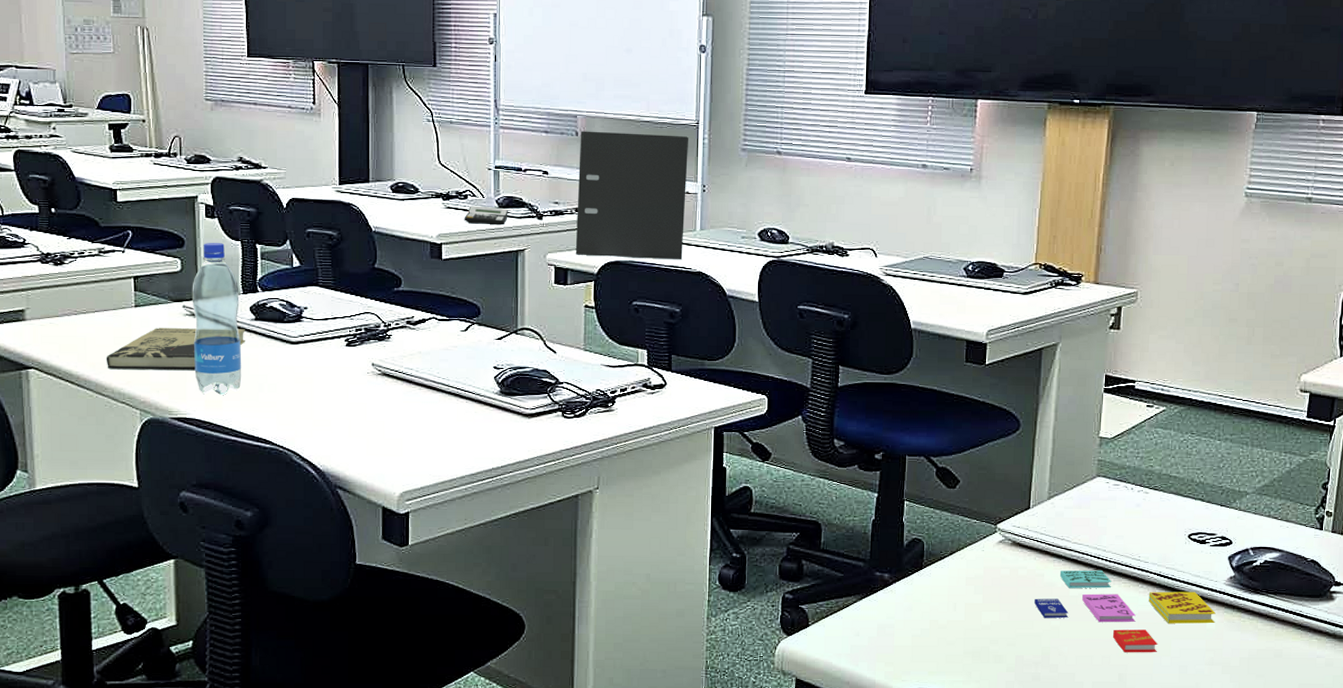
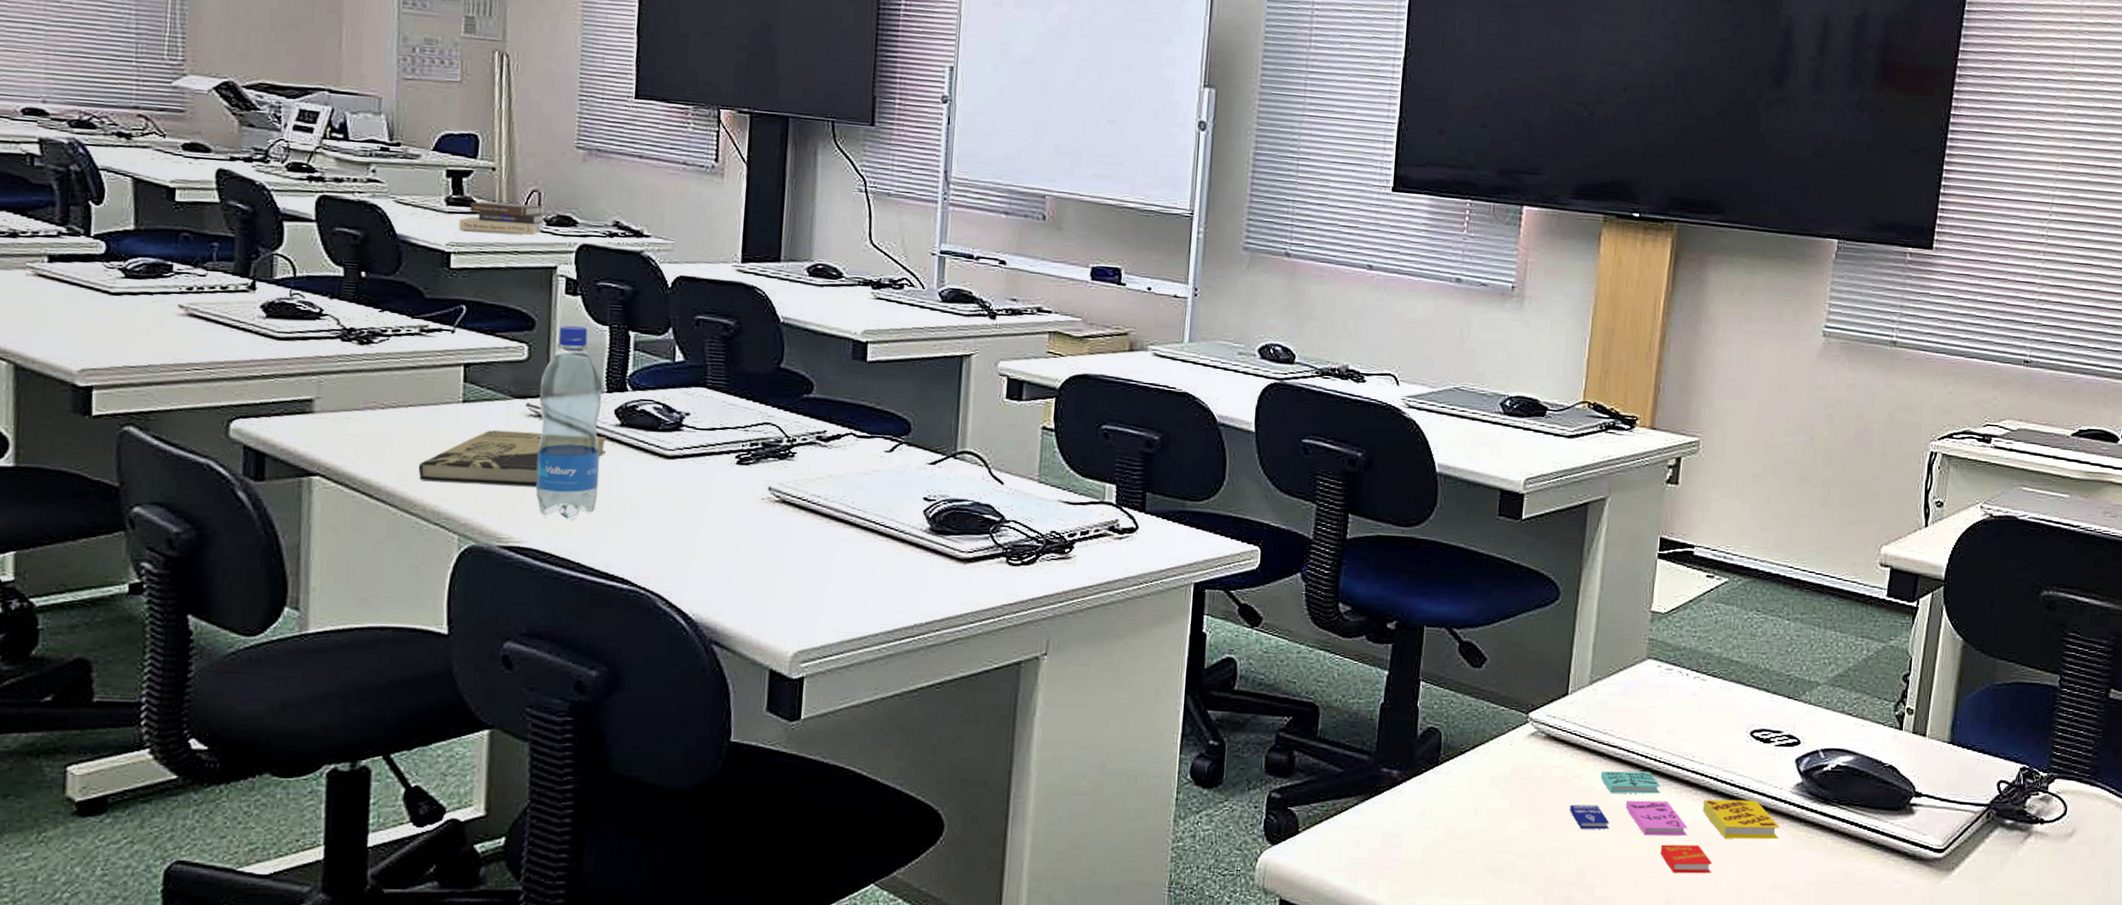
books: none [121,147,185,172] -> present [459,201,545,235]
calculator: present [464,206,508,225] -> none [897,297,954,324]
binder: present [575,131,688,260] -> none [1034,214,1180,377]

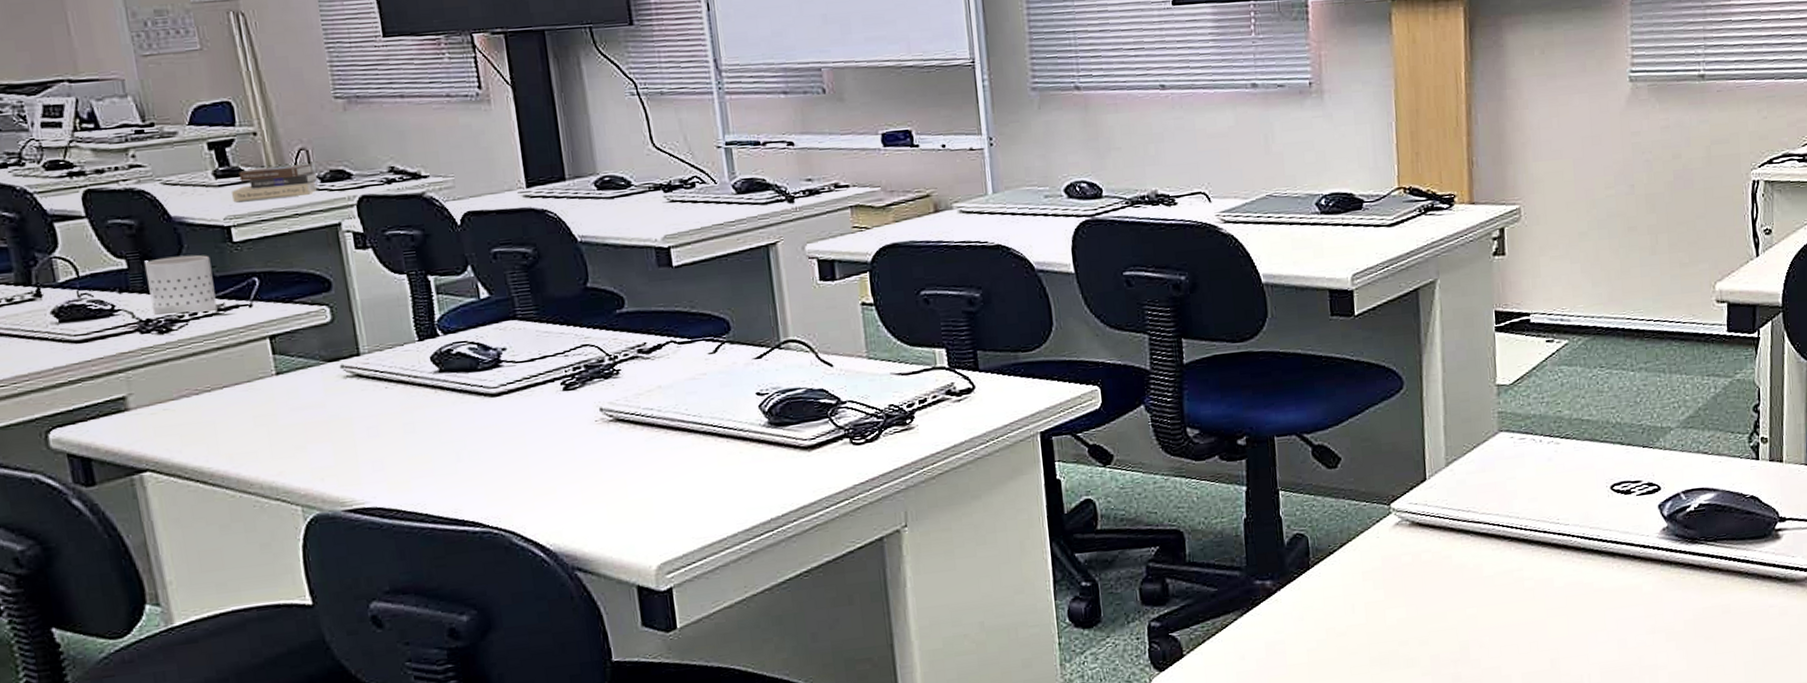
mug: none [357,272,425,334] -> present [144,255,218,318]
book: present [418,430,607,486] -> none [246,385,430,458]
bottle: present [535,325,603,520] -> none [349,278,432,474]
books: present [1570,771,1780,874] -> none [1444,541,1652,634]

